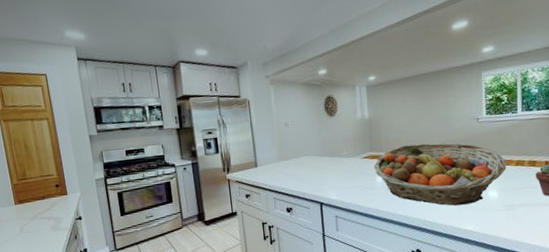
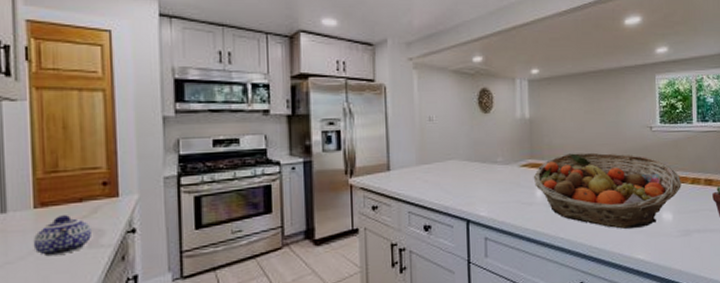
teapot: none [17,209,54,237] -> present [33,215,93,257]

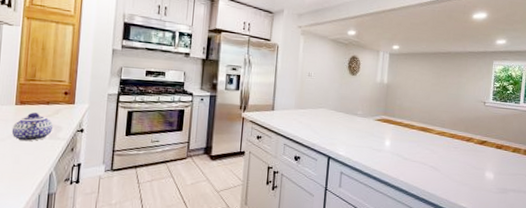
fruit basket: present [533,152,681,229] -> none [384,115,505,182]

